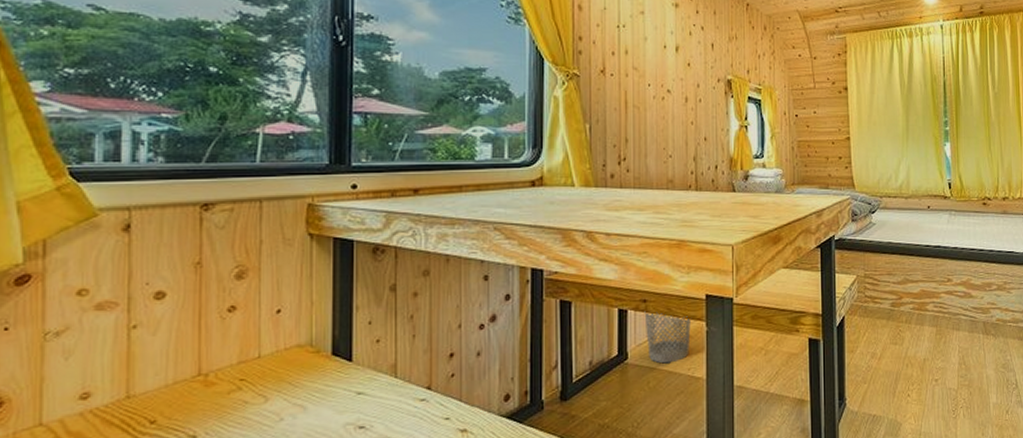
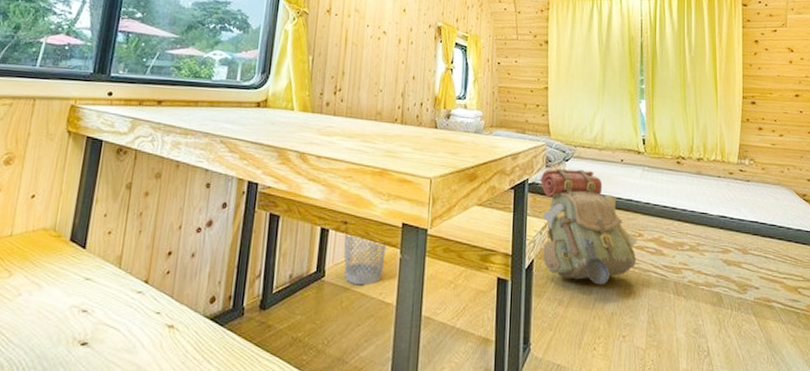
backpack: none [847,220,946,334] -> present [541,168,637,285]

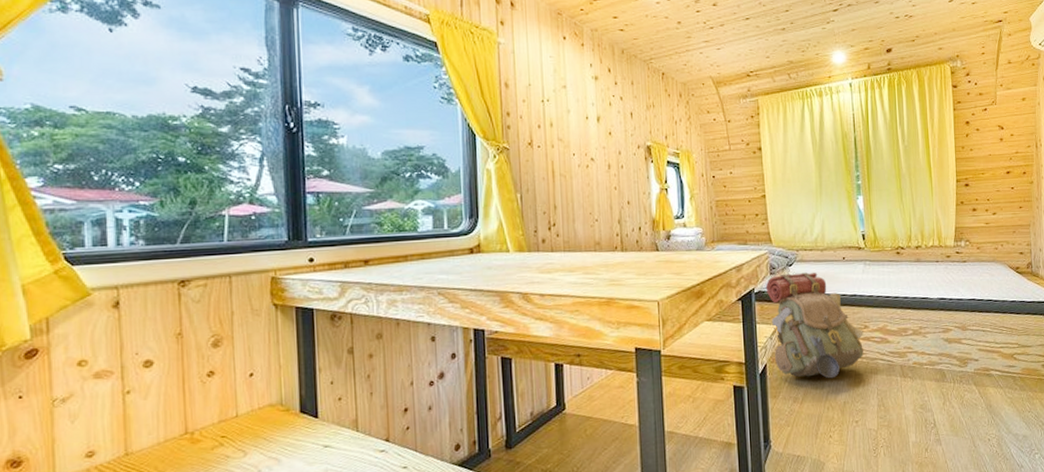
wastebasket: present [344,232,386,286] -> none [579,365,623,413]

